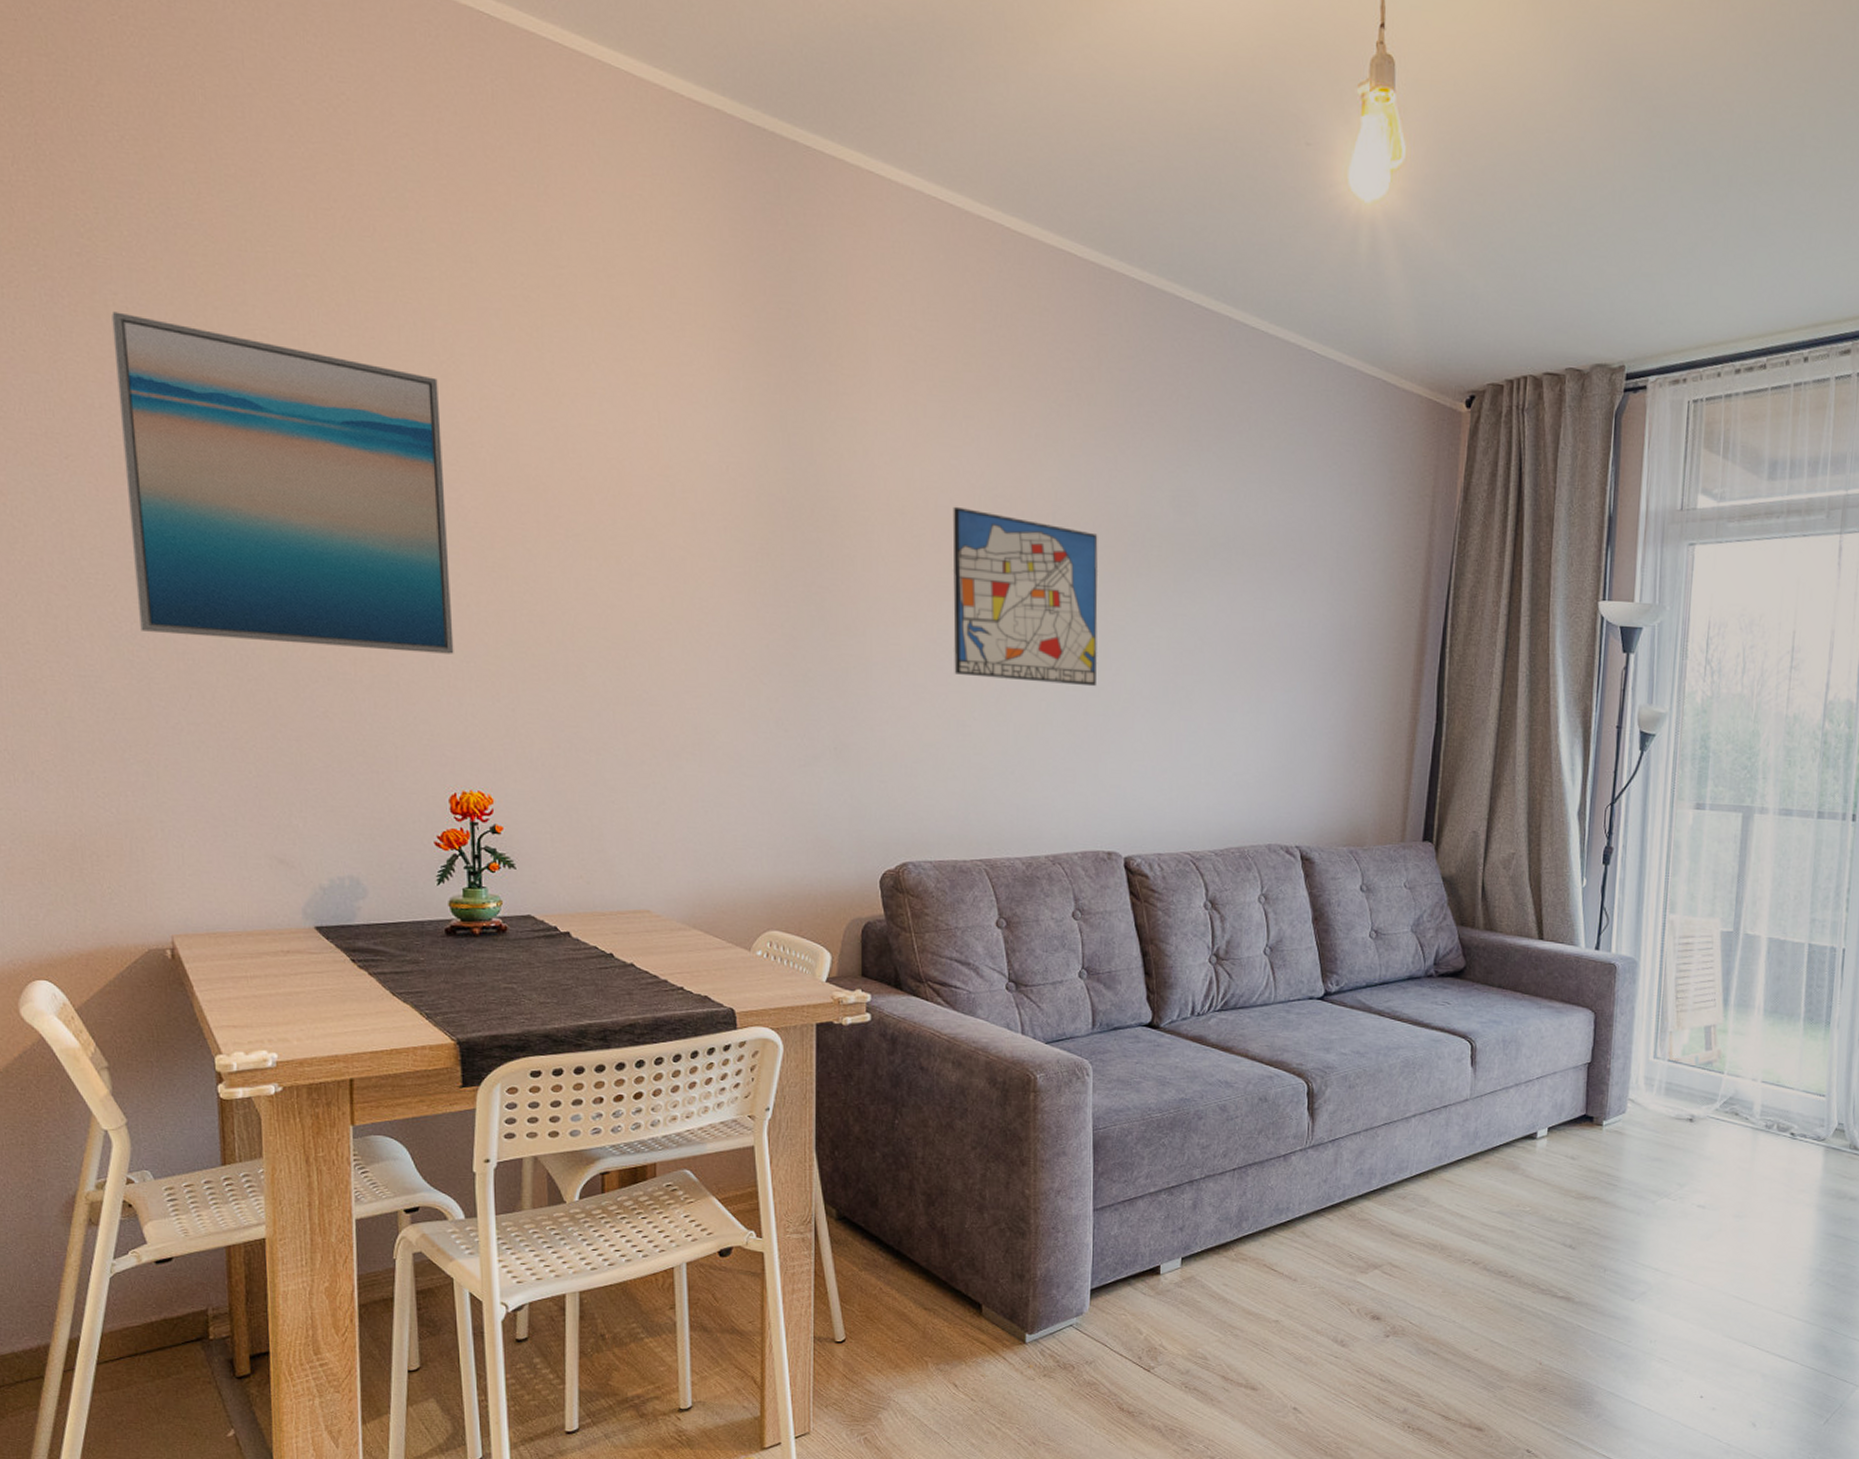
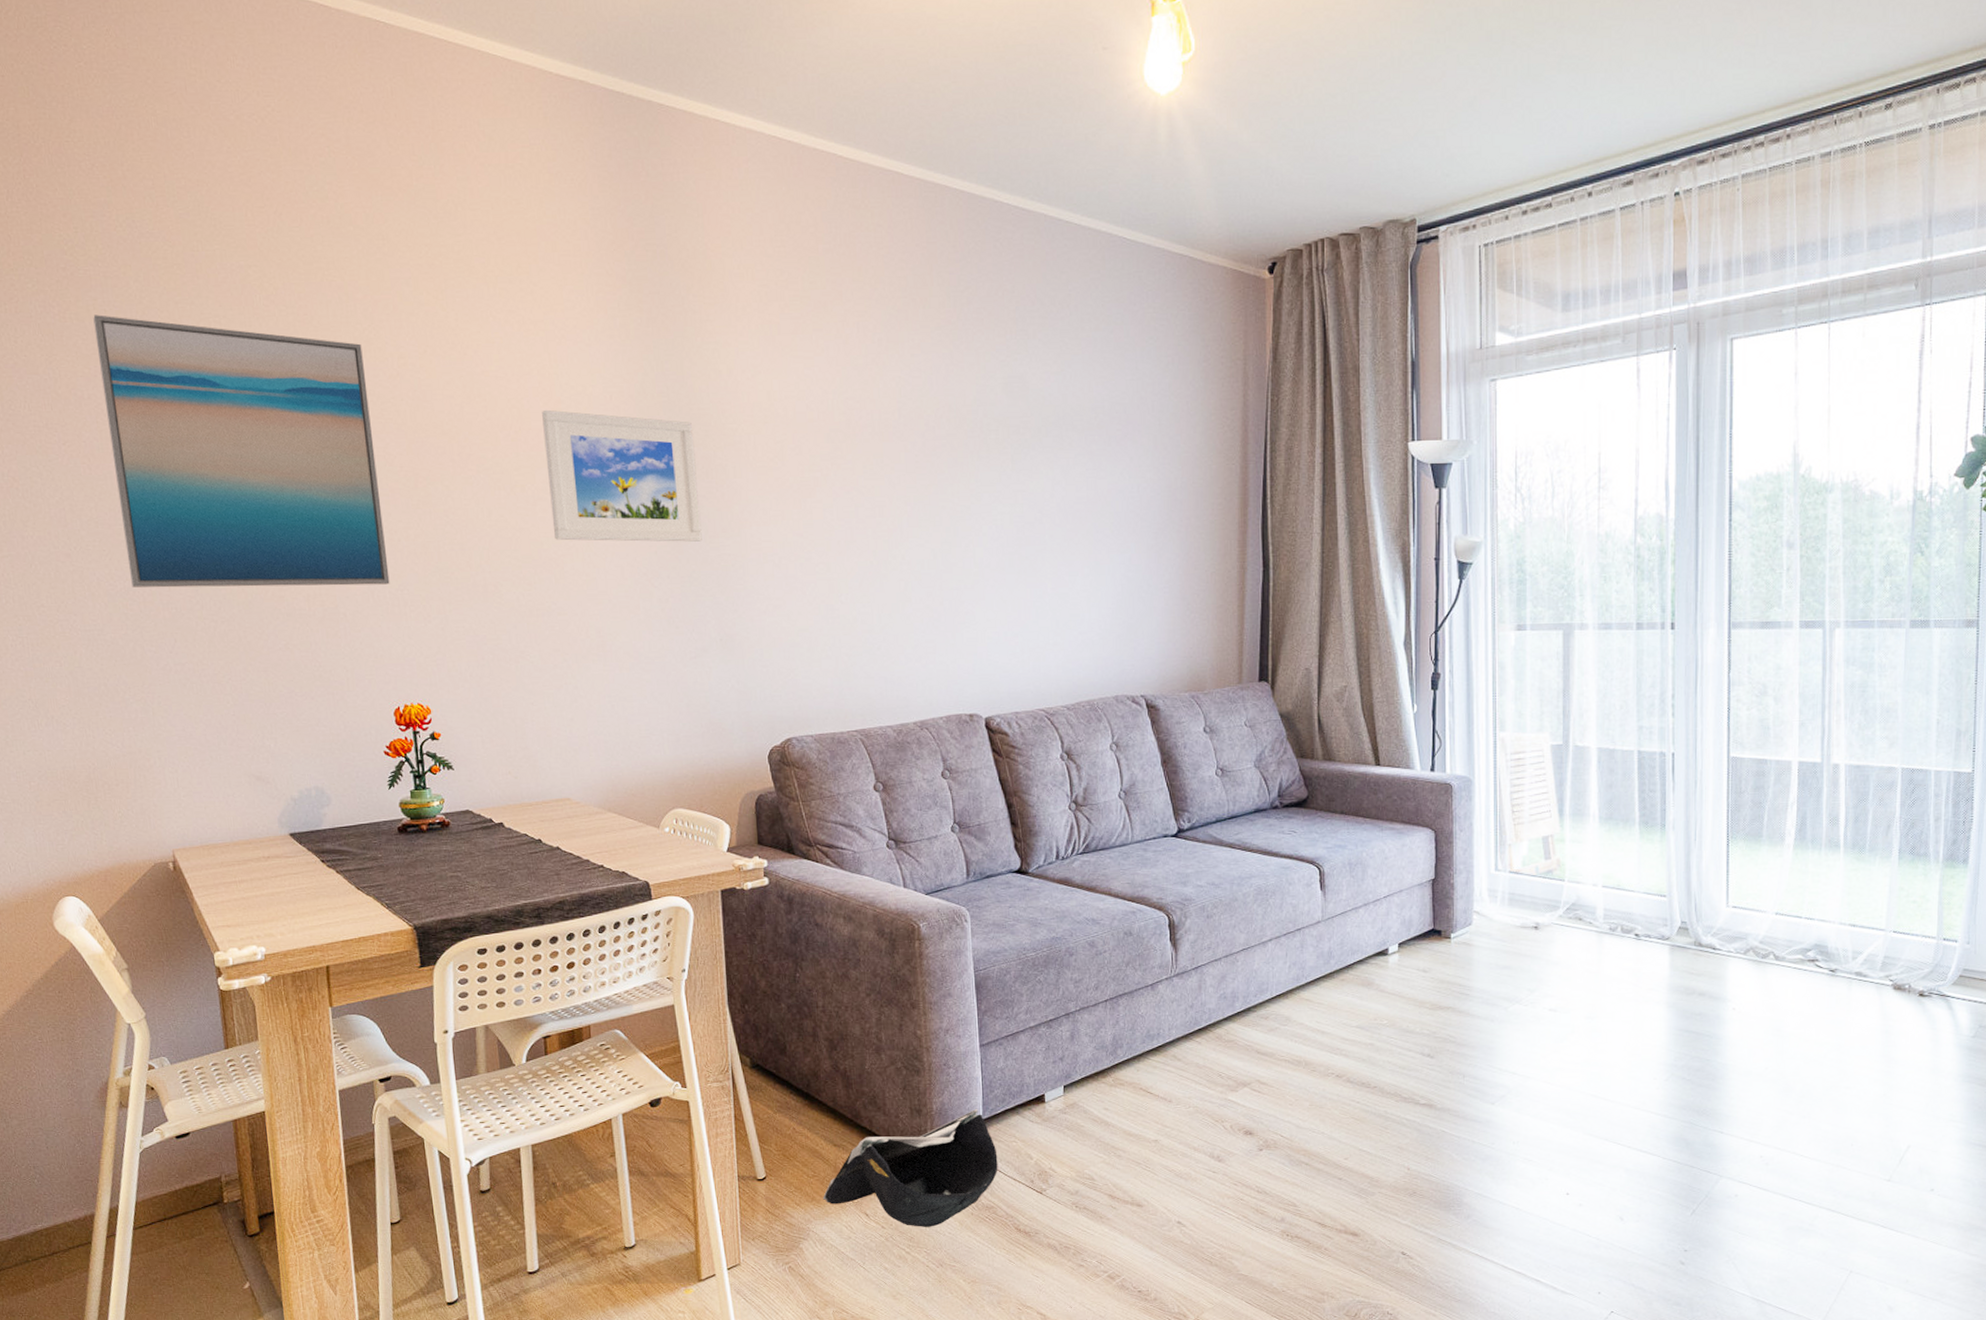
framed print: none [646,474,822,638] -> present [542,409,702,542]
bag: none [907,1278,1104,1402] -> present [822,1109,998,1227]
wall art: present [952,506,1098,687] -> none [809,411,948,564]

